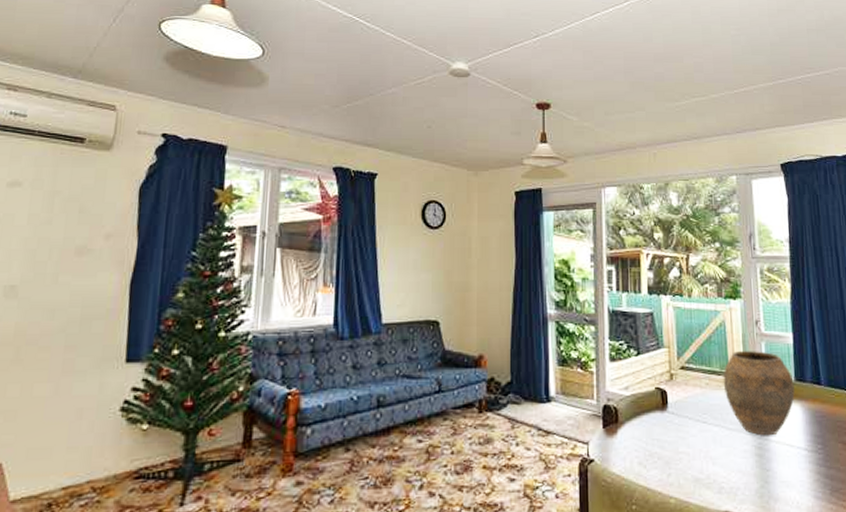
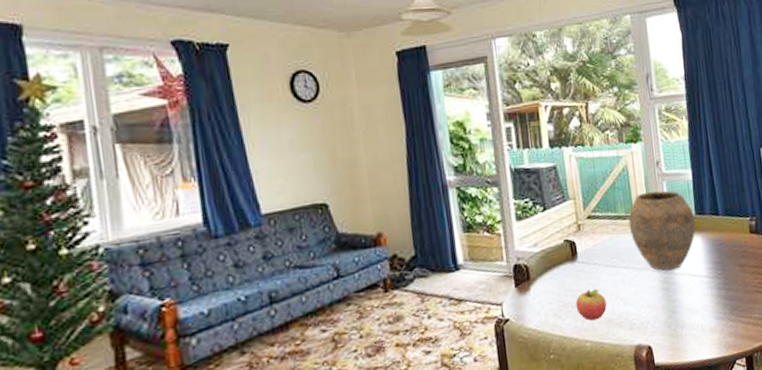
fruit: none [663,442,695,476] -> present [575,289,607,321]

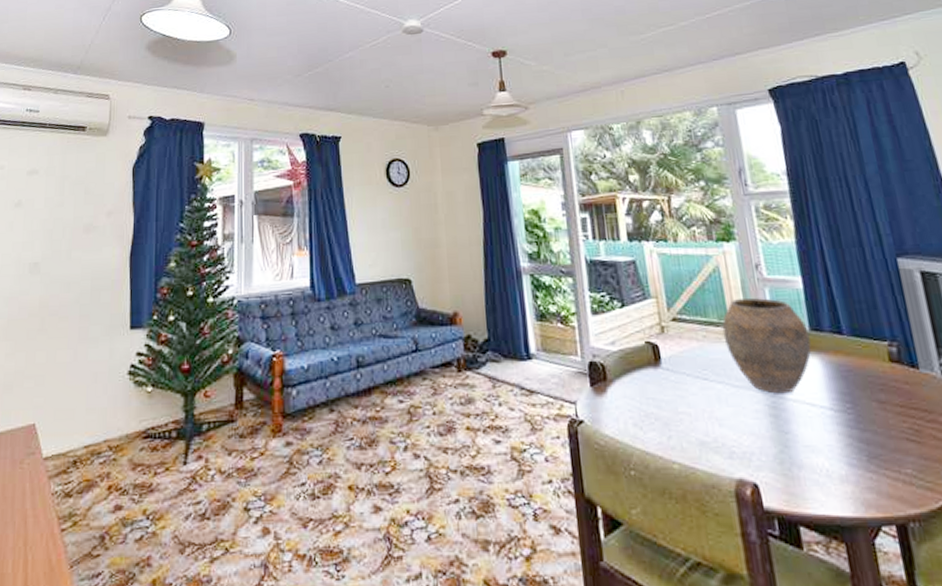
fruit: present [575,289,607,321] -> none [660,401,698,439]

